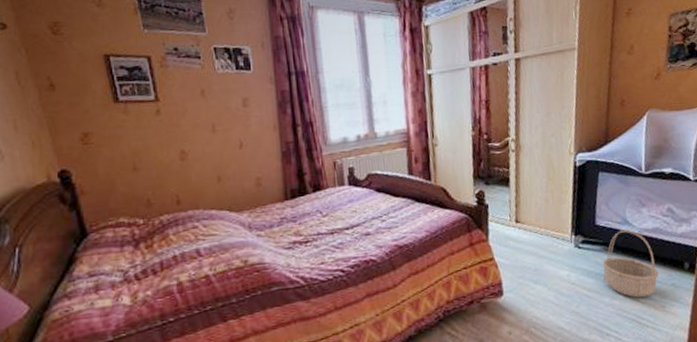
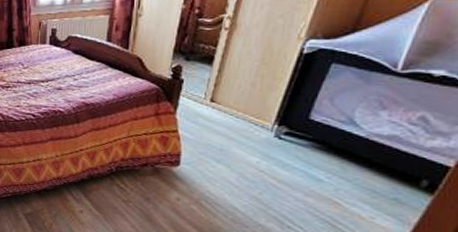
basket: present [602,229,659,298] -> none [301,130,379,204]

